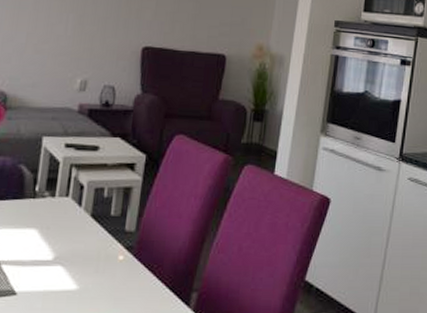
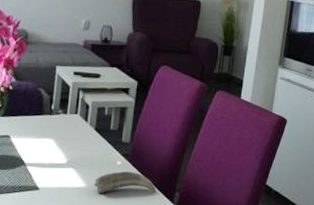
animal claw: none [88,268,168,298] -> present [94,171,156,194]

